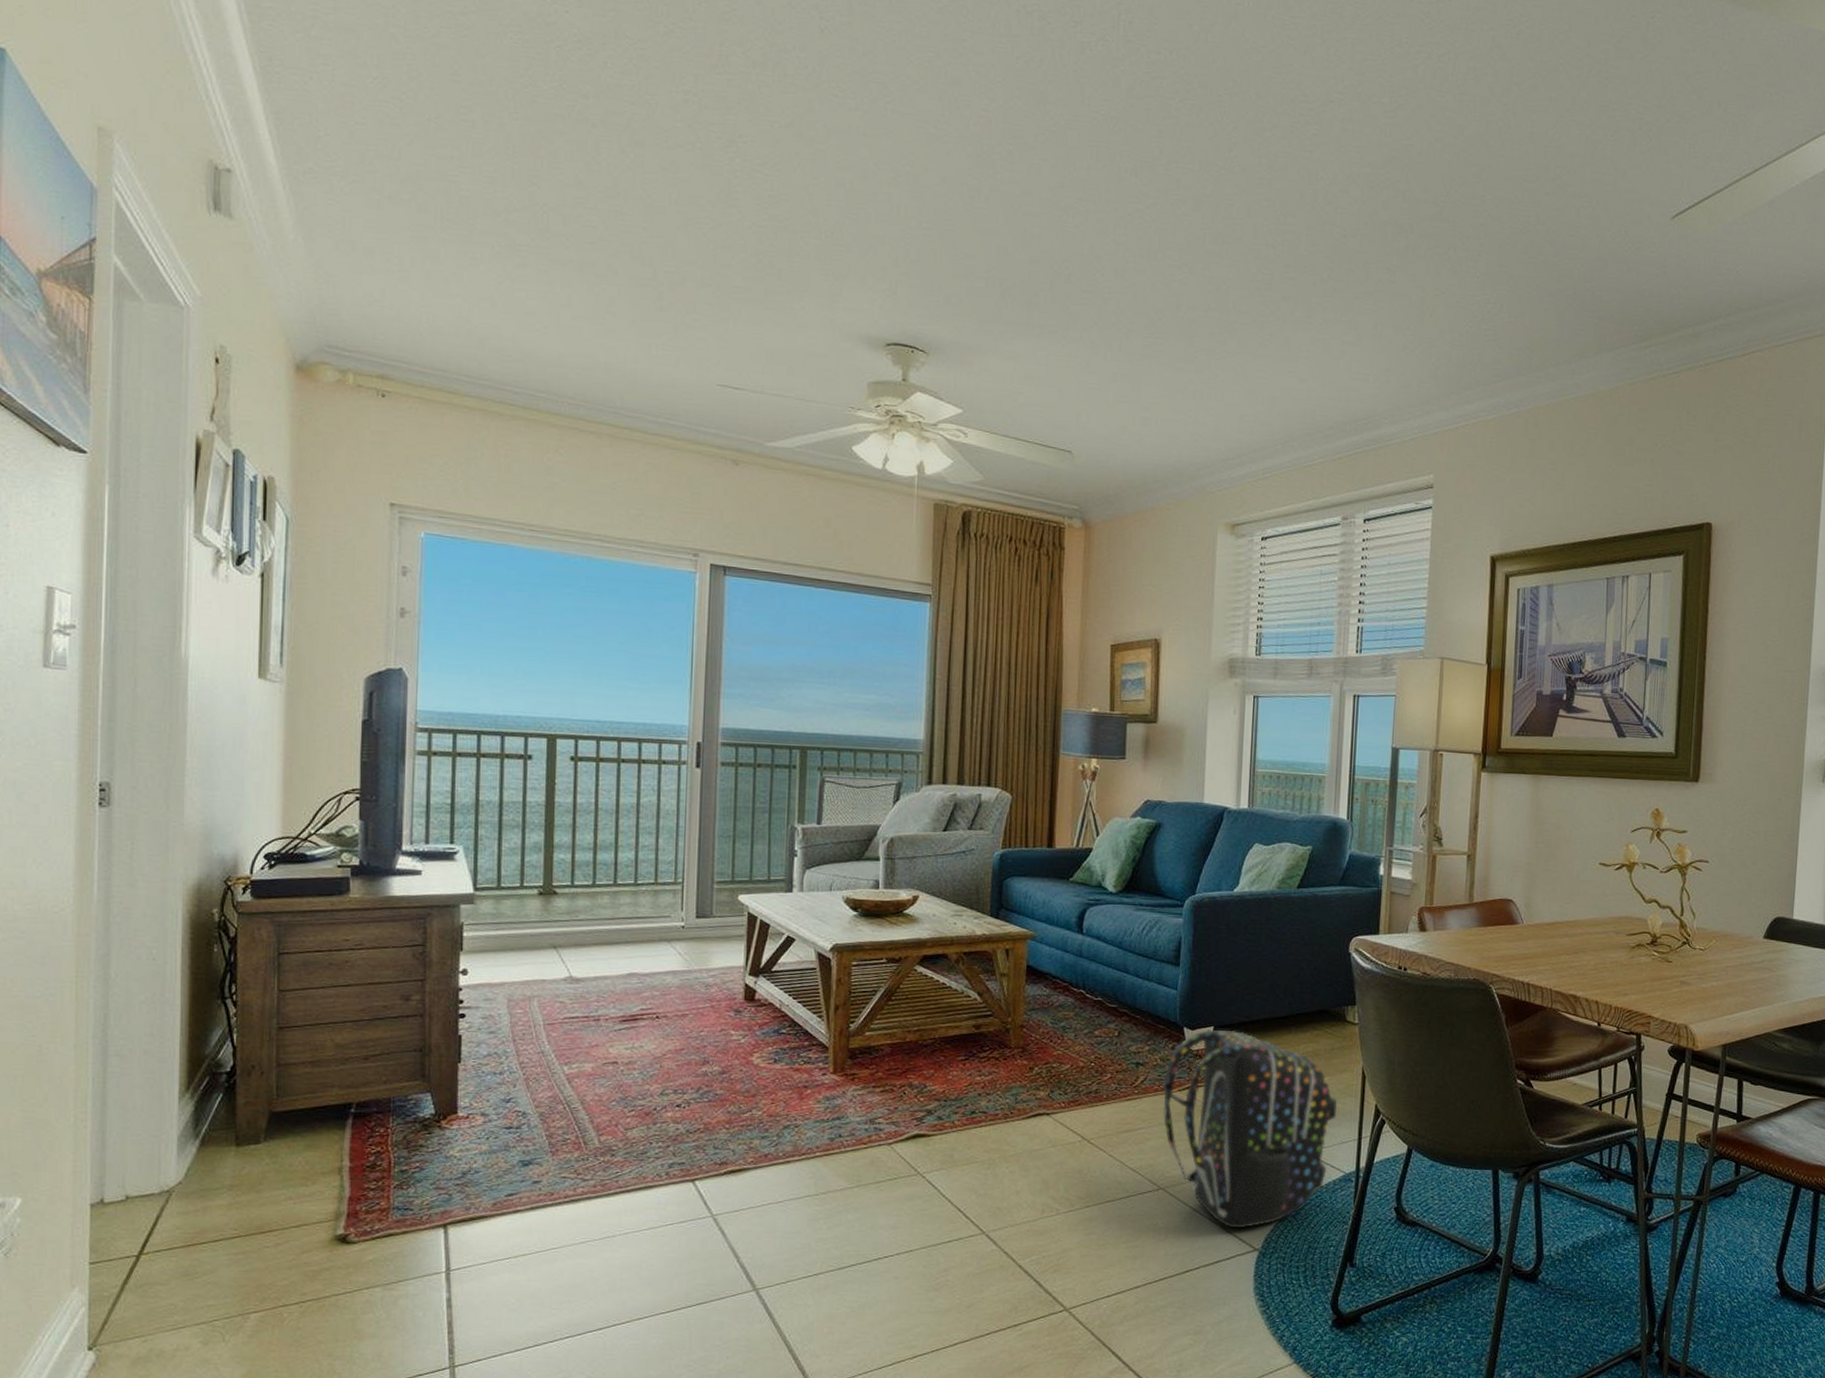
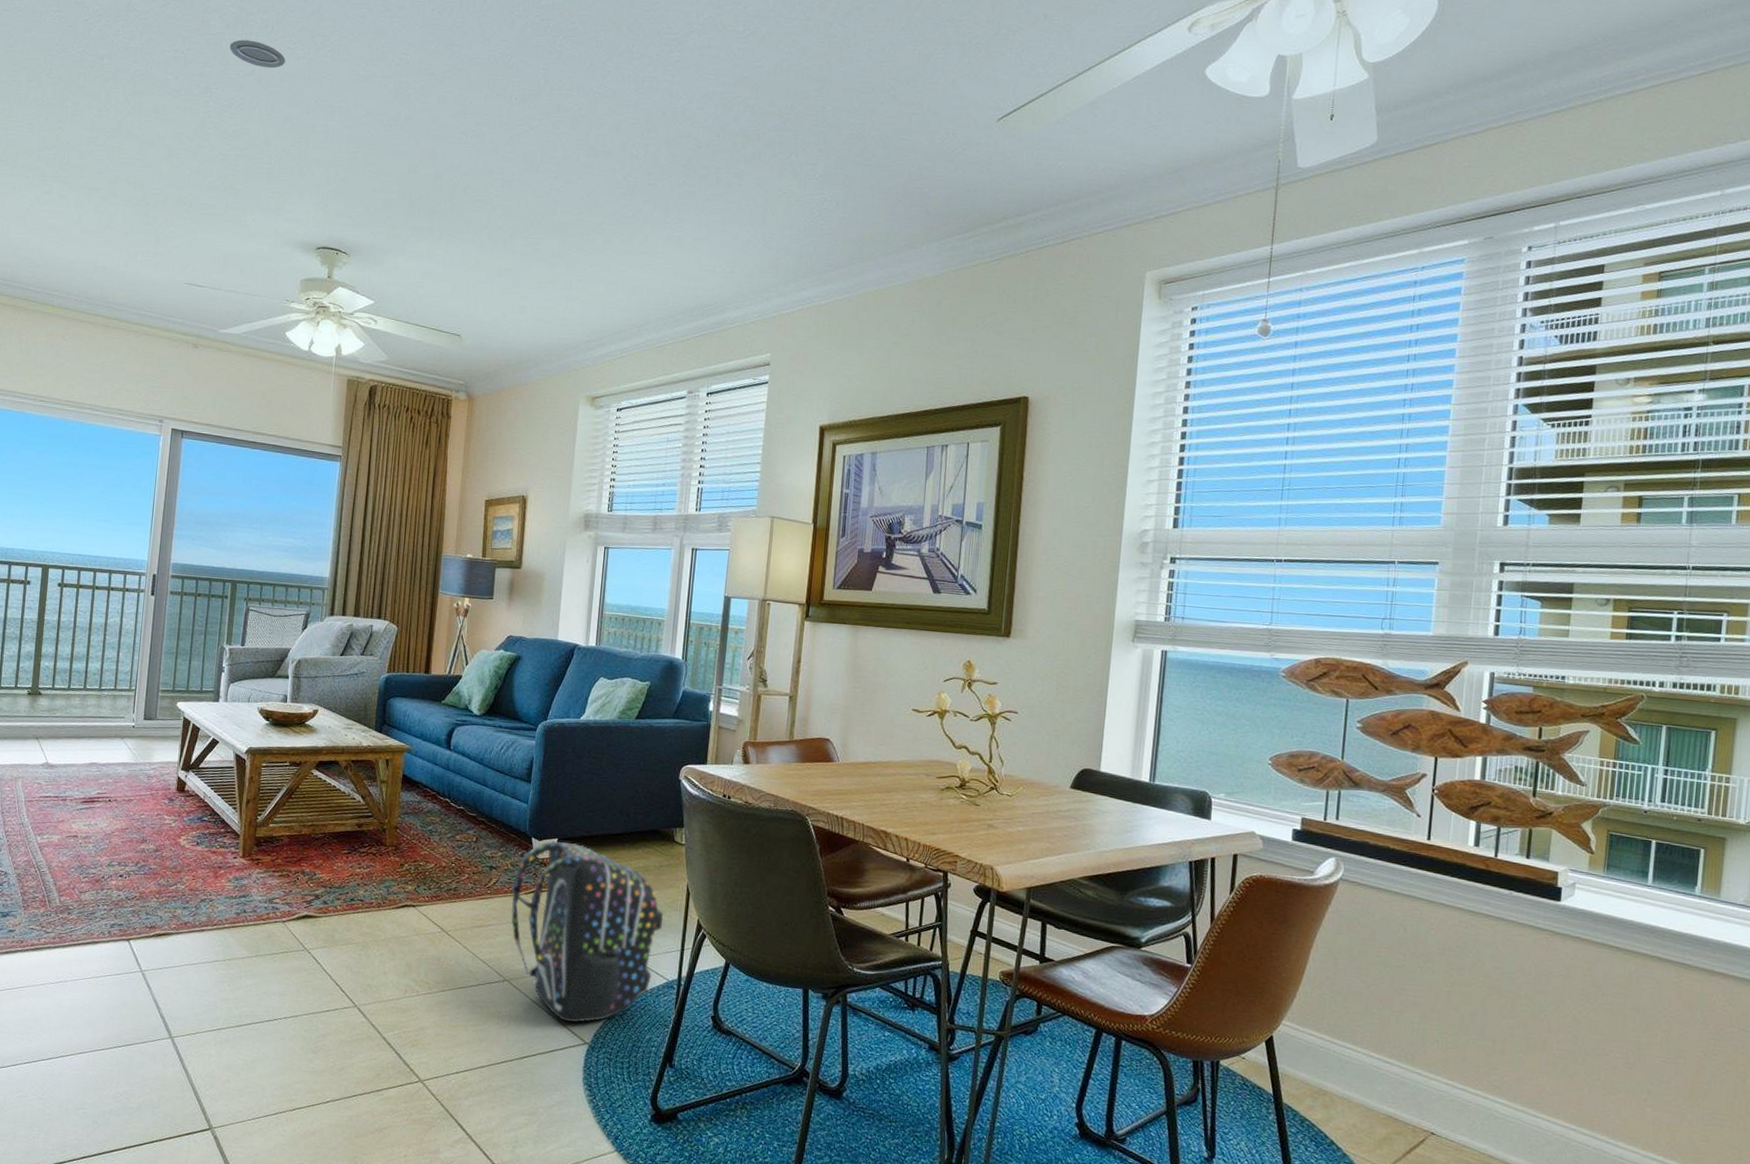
recessed light: none [757,82,833,121] -> present [229,39,285,69]

